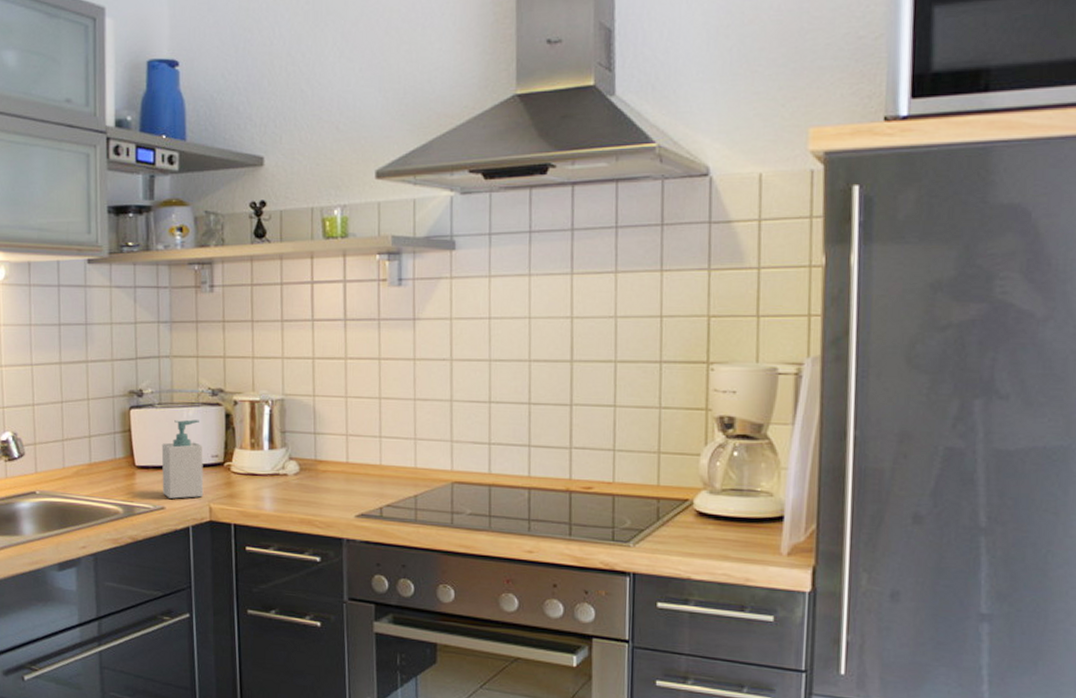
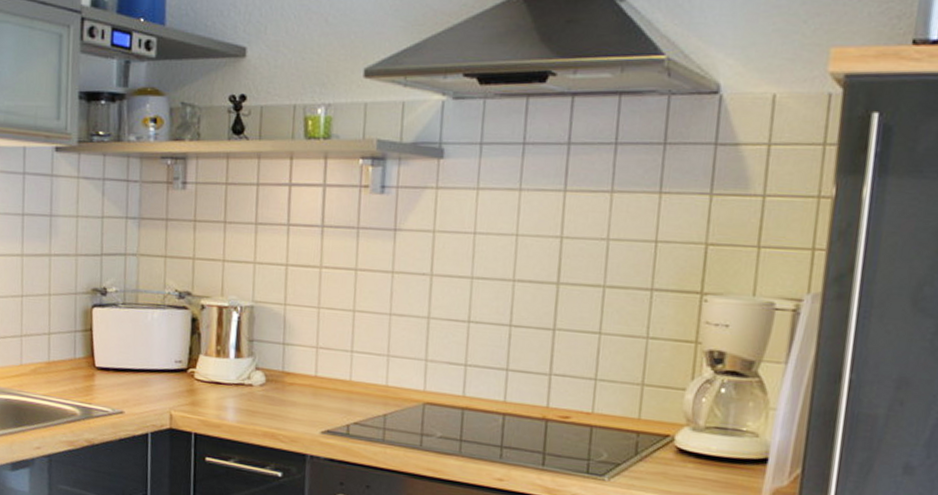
soap bottle: present [161,419,204,499] -> none [122,322,167,404]

